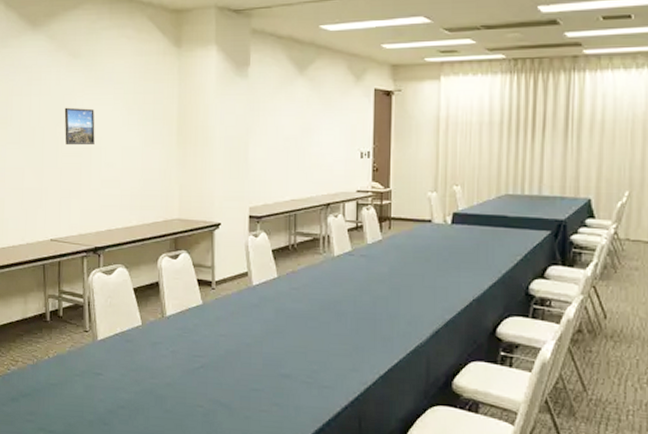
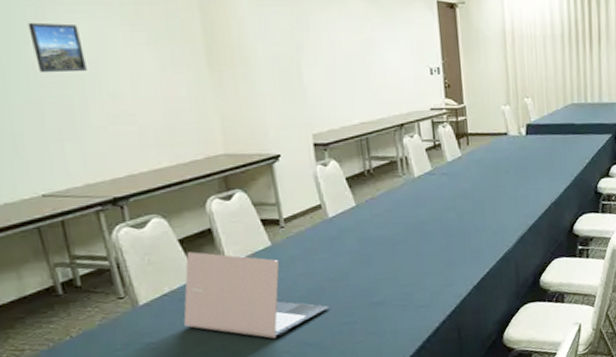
laptop: none [126,300,242,392] -> present [183,251,329,339]

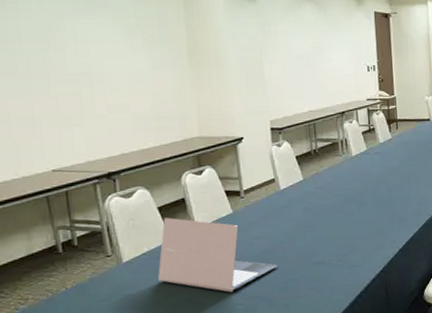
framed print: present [28,22,87,73] -> none [52,32,94,72]

